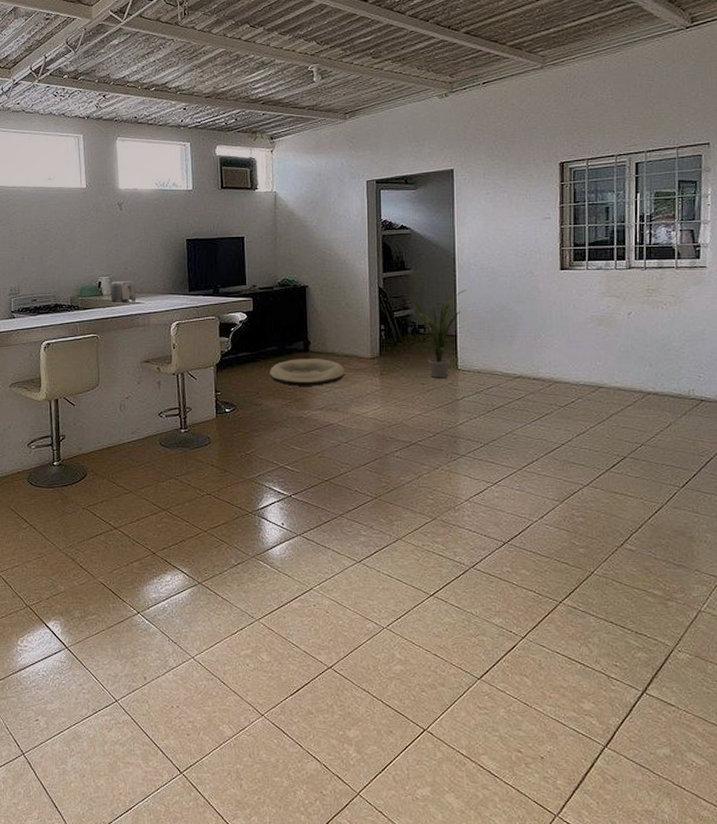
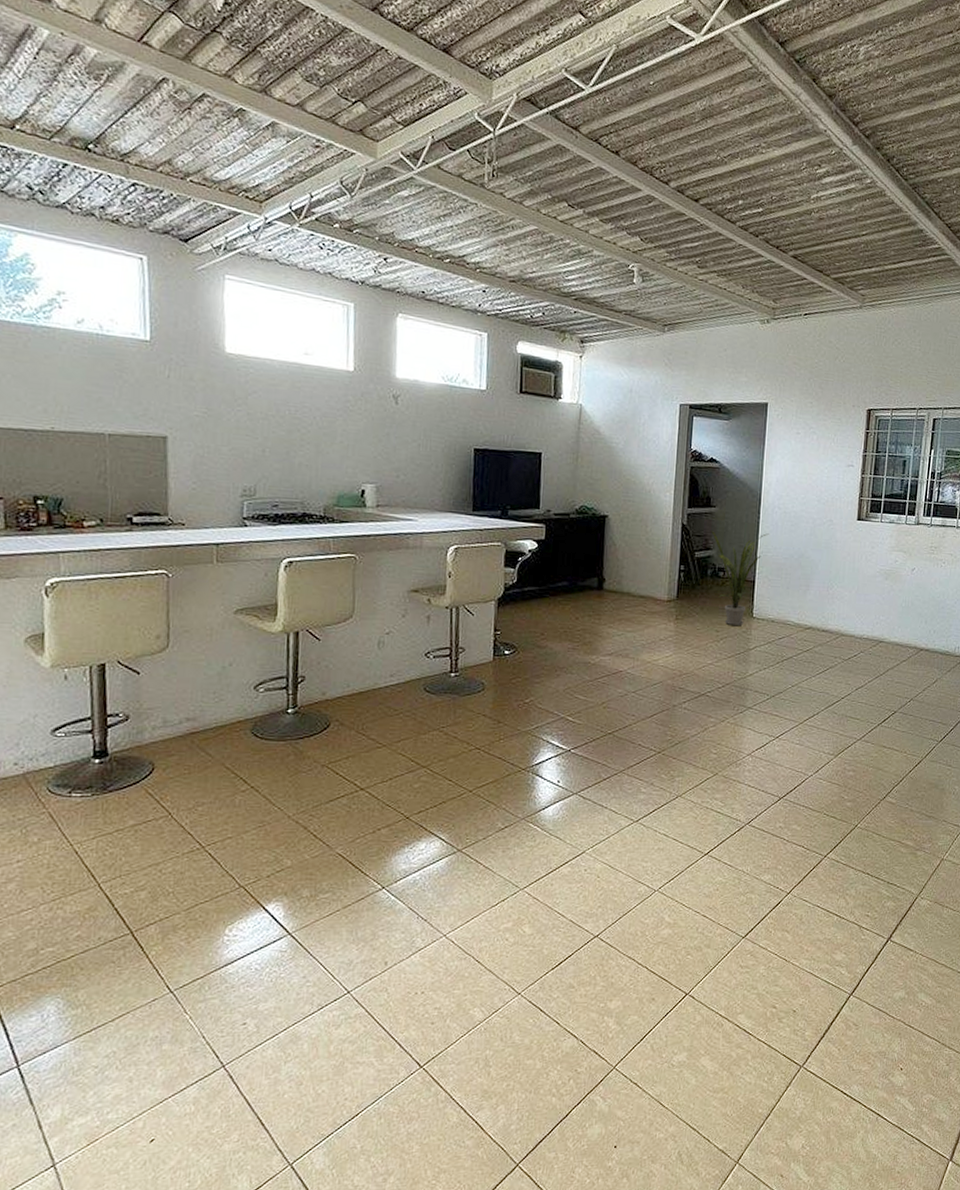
toaster: present [110,280,137,302] -> none [375,490,409,518]
dog bed: present [270,359,345,386] -> none [558,597,639,629]

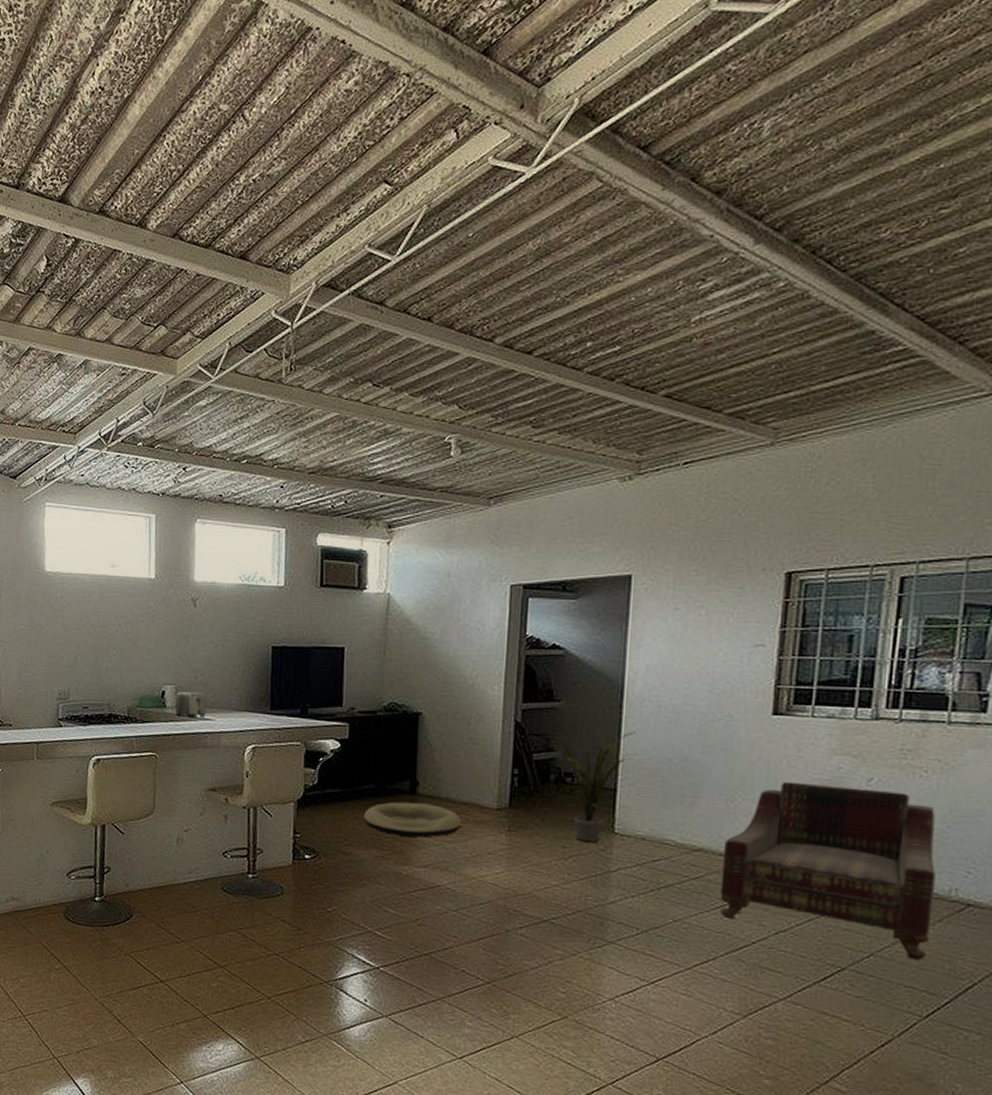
toaster: none [375,490,409,518] -> present [175,691,207,717]
dog bed: none [558,597,639,629] -> present [364,801,461,838]
armchair: none [822,572,948,700] -> present [720,781,935,960]

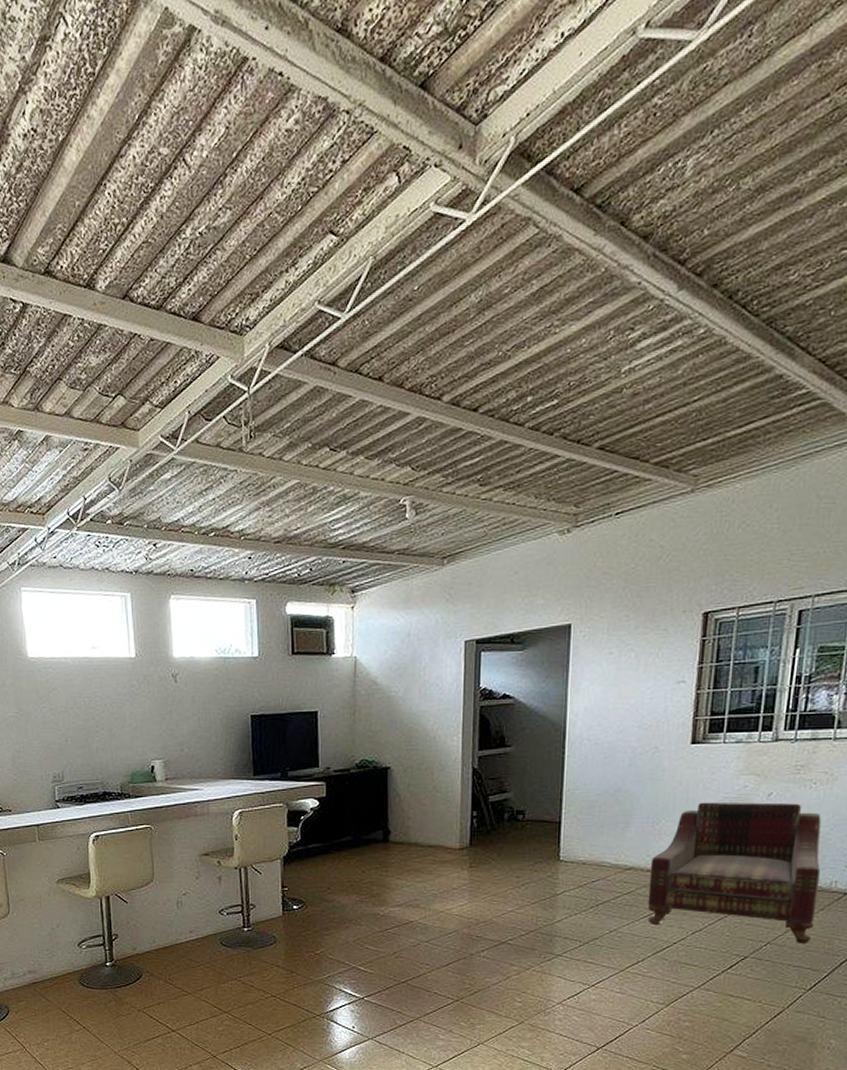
toaster: present [175,691,207,717] -> none [165,764,194,789]
dog bed: present [364,801,461,838] -> none [343,850,429,880]
house plant: present [554,729,636,843] -> none [507,769,577,871]

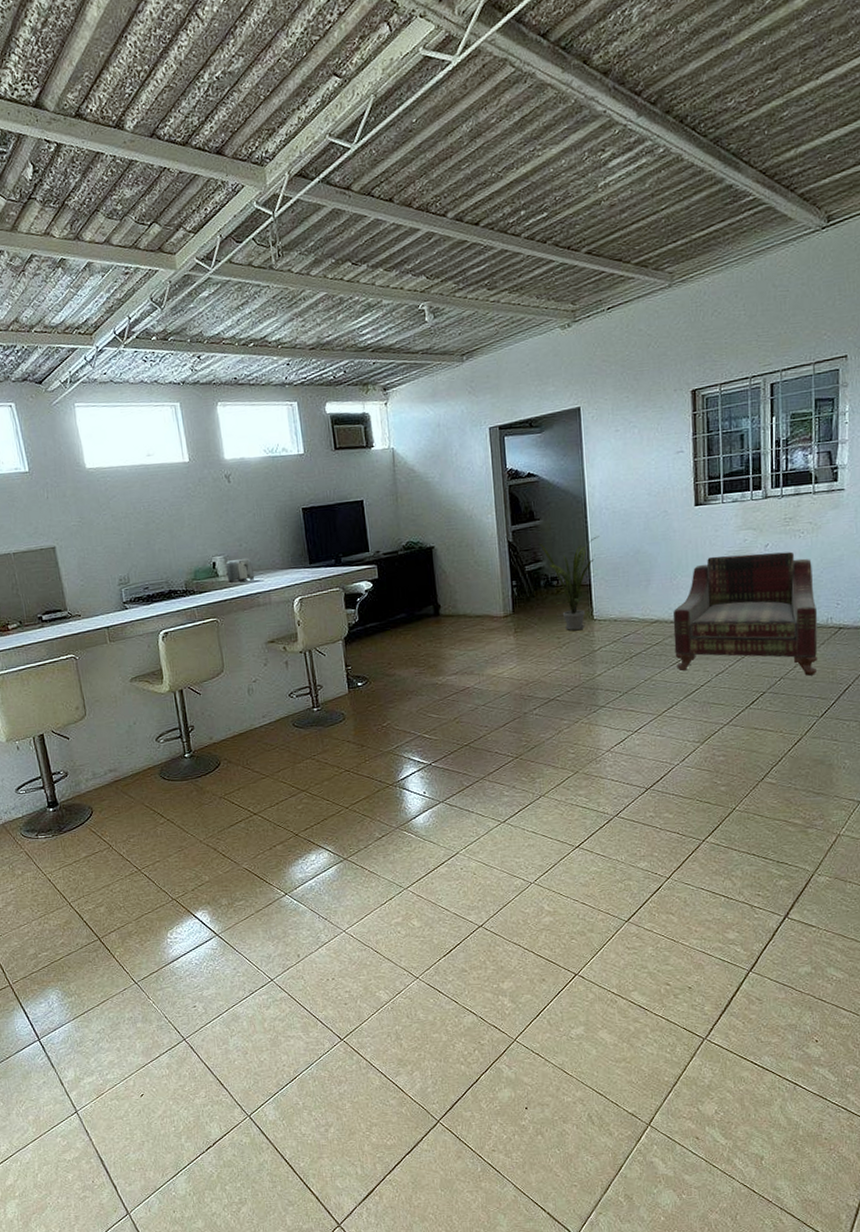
toaster: none [165,764,194,789] -> present [226,558,255,583]
house plant: none [507,769,577,871] -> present [539,536,600,631]

